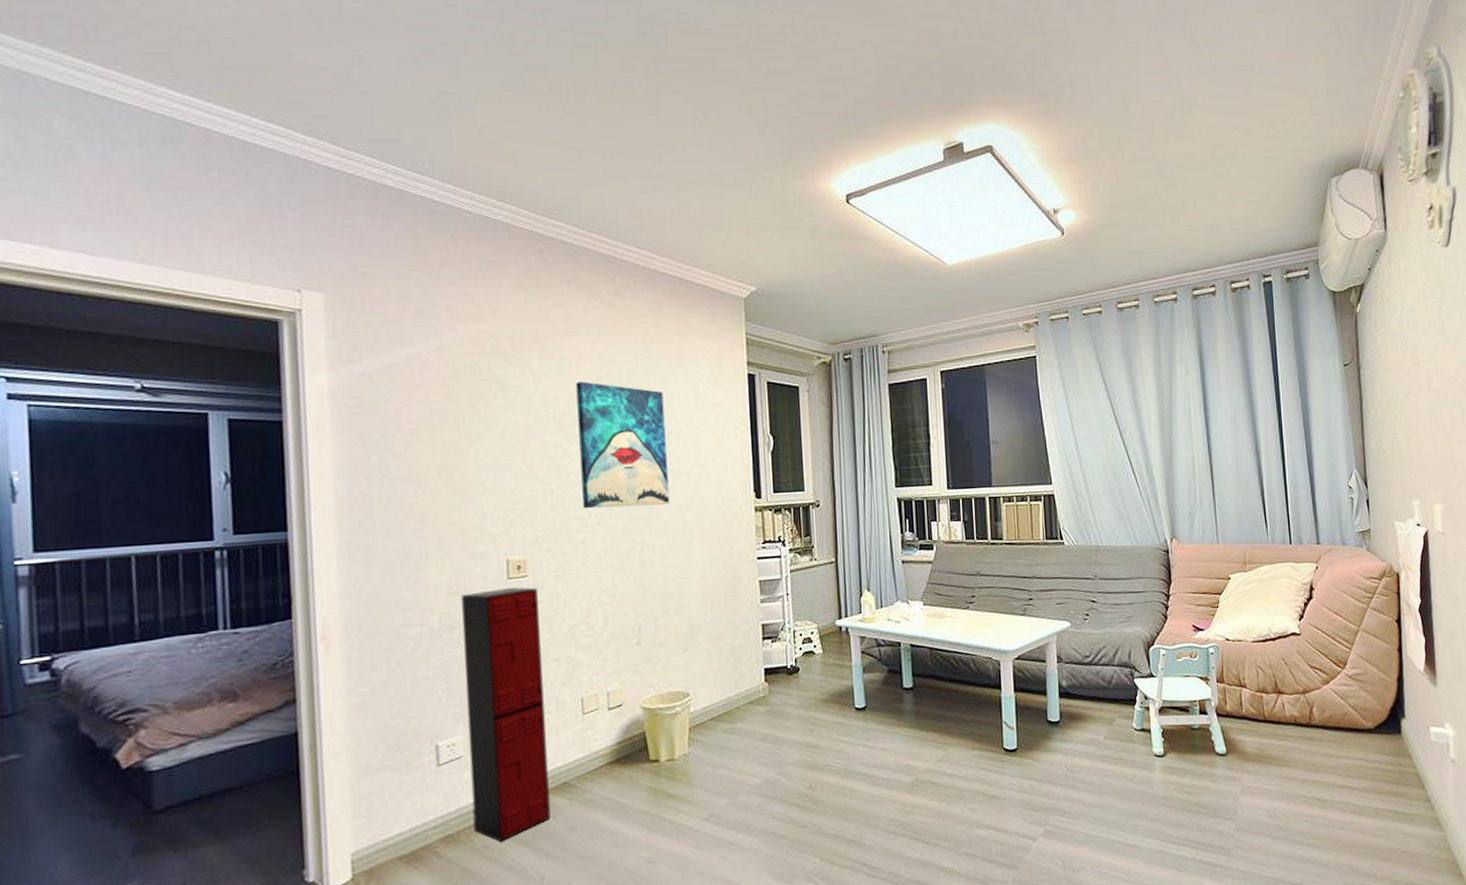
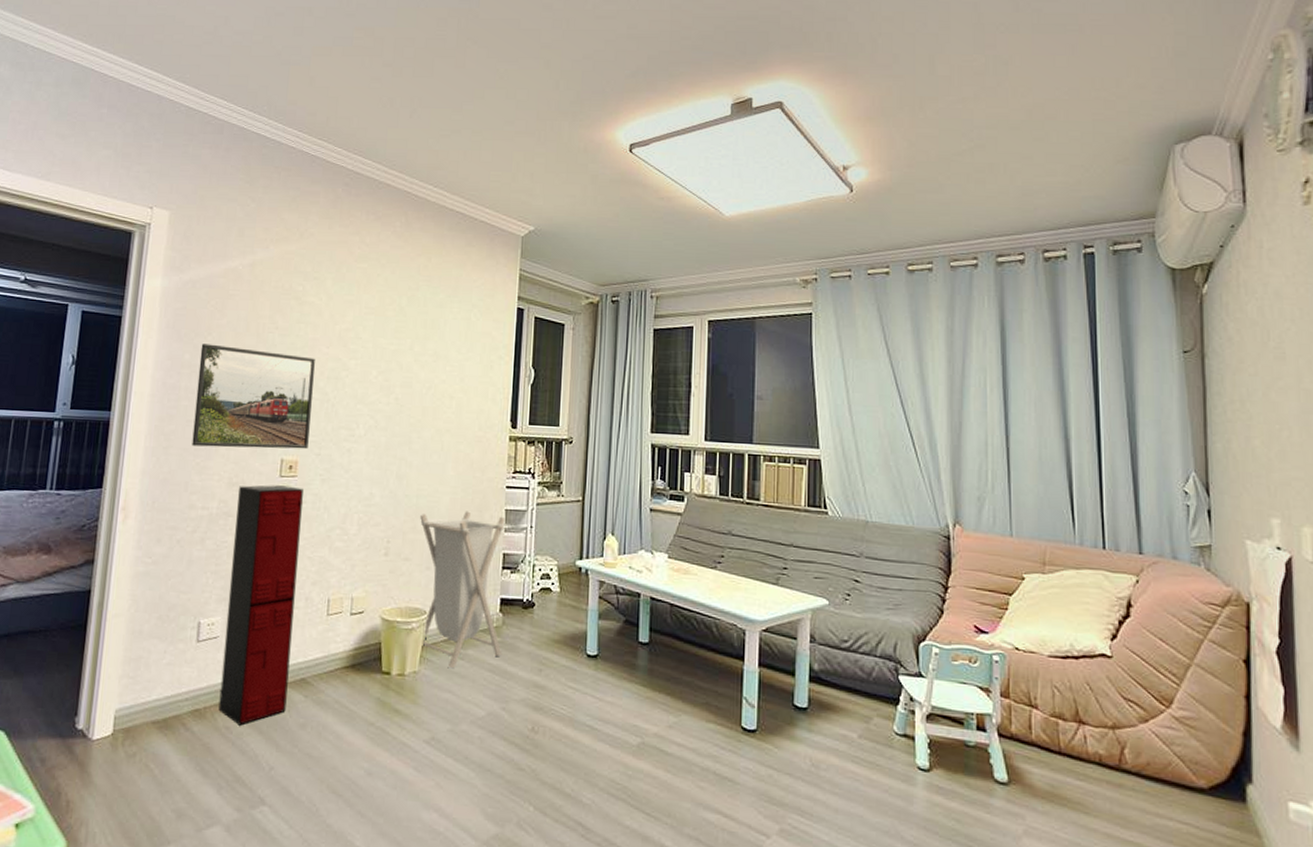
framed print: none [390,443,536,558] -> present [192,344,315,450]
wall art: present [576,381,669,509] -> none [353,302,437,424]
laundry hamper: none [671,587,771,745] -> present [420,511,505,669]

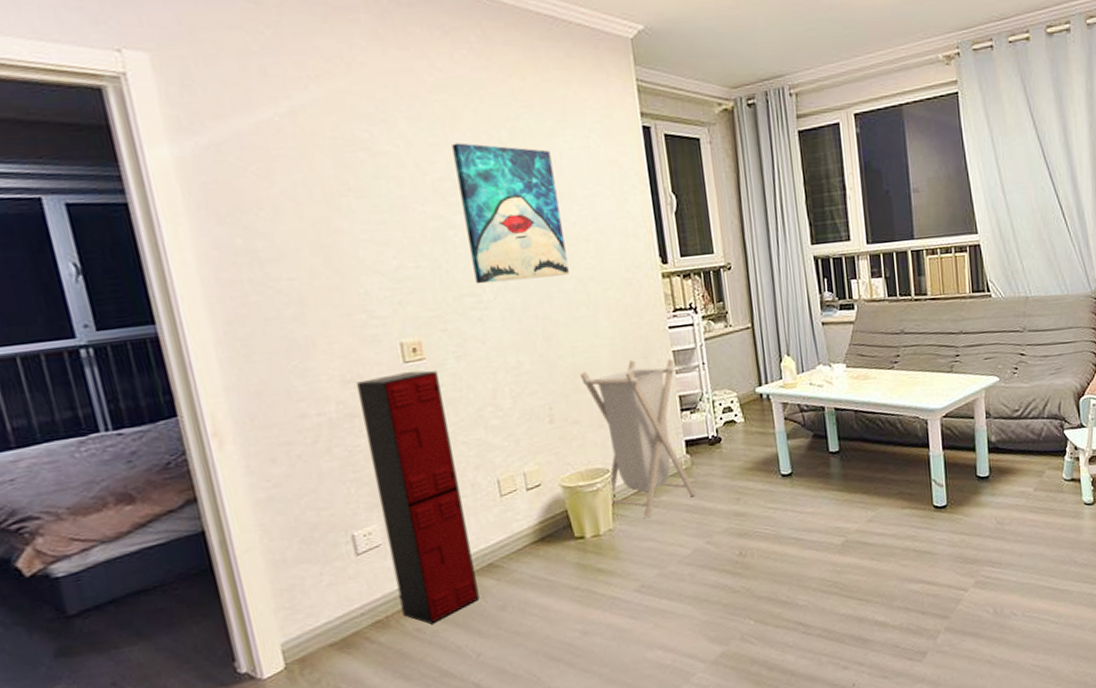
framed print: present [192,344,315,450] -> none [253,219,430,347]
wall art: none [353,302,437,424] -> present [452,142,569,285]

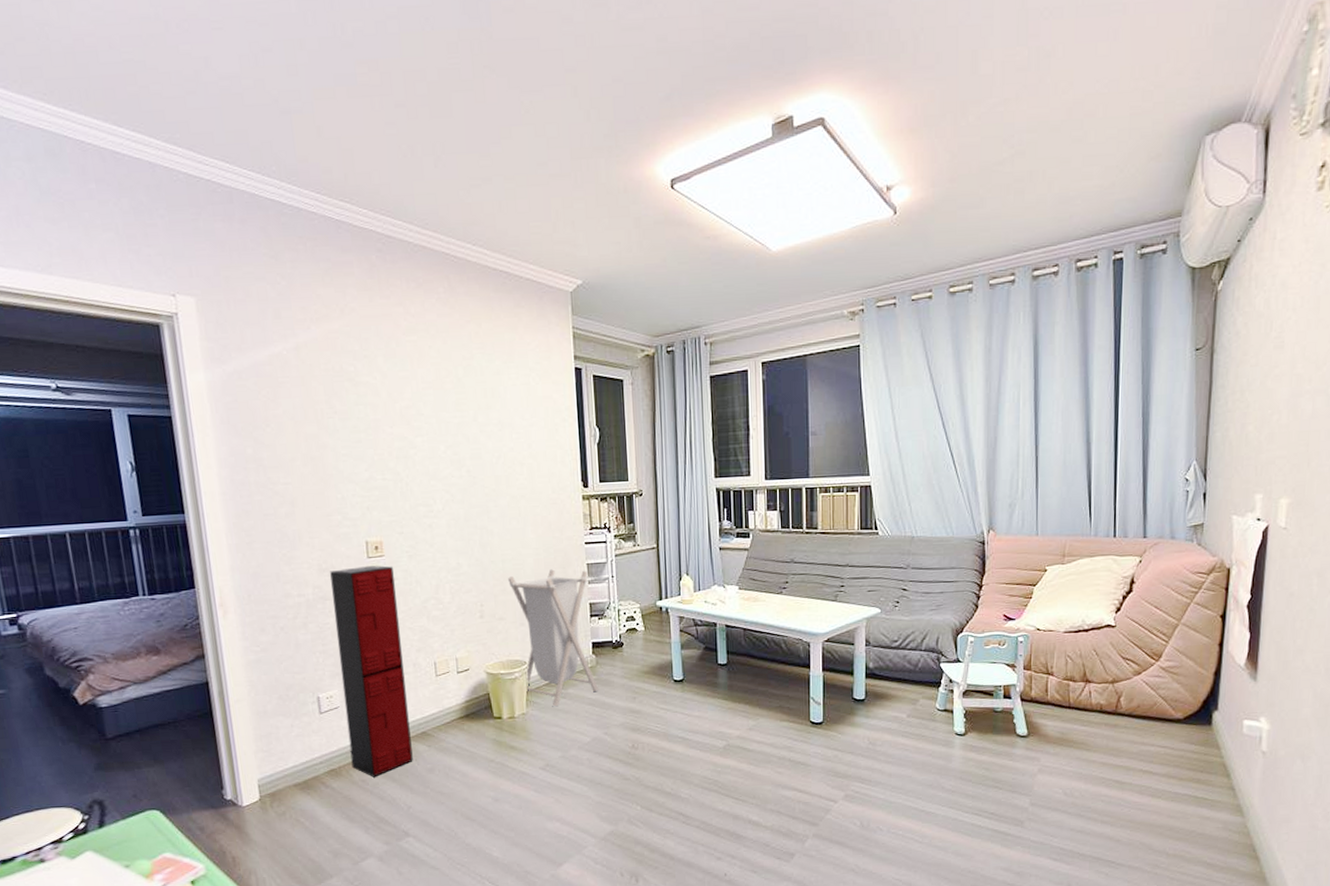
wall art: present [452,142,569,285] -> none [418,377,505,496]

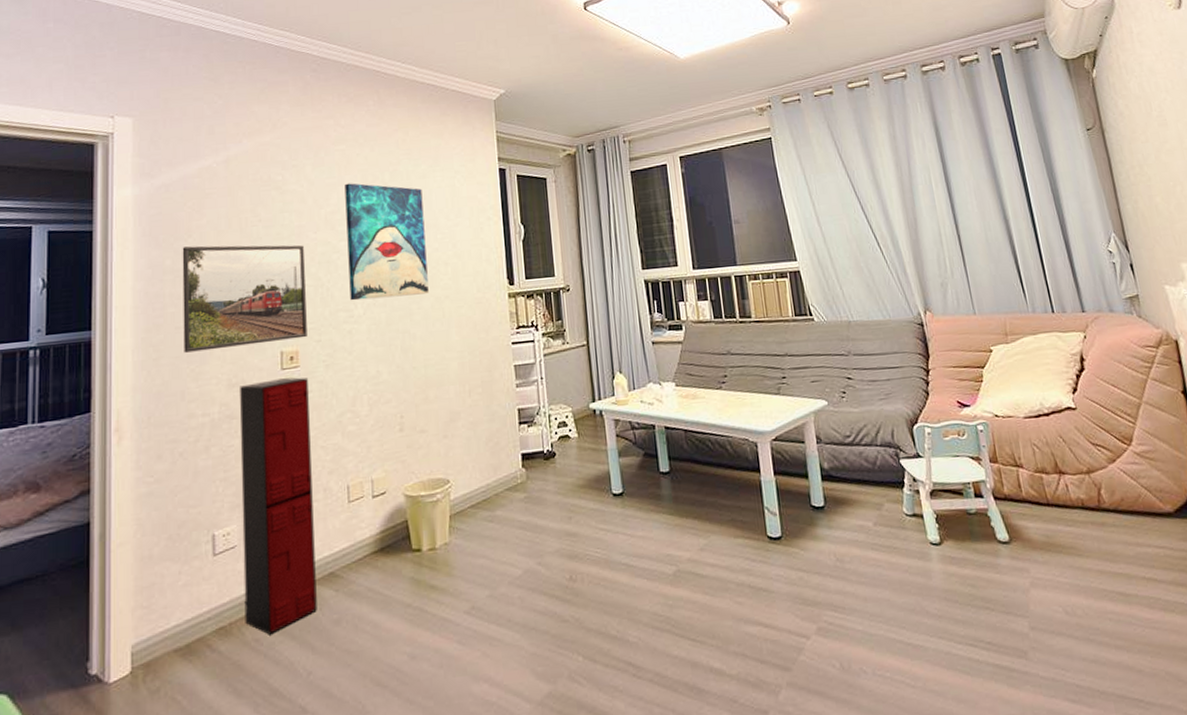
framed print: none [261,435,390,538] -> present [182,245,307,353]
wall art: none [418,377,505,496] -> present [345,183,429,301]
laundry hamper: present [508,569,598,707] -> none [431,372,529,533]

